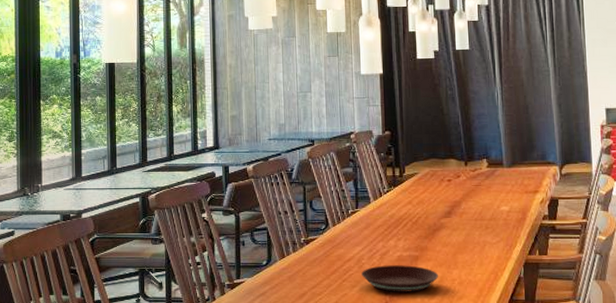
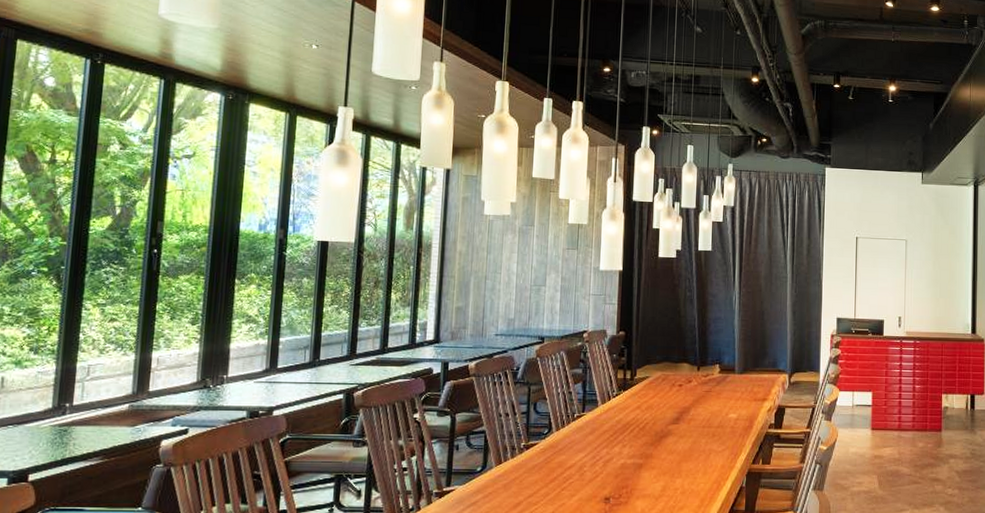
plate: present [361,265,439,292] -> none [582,473,662,502]

